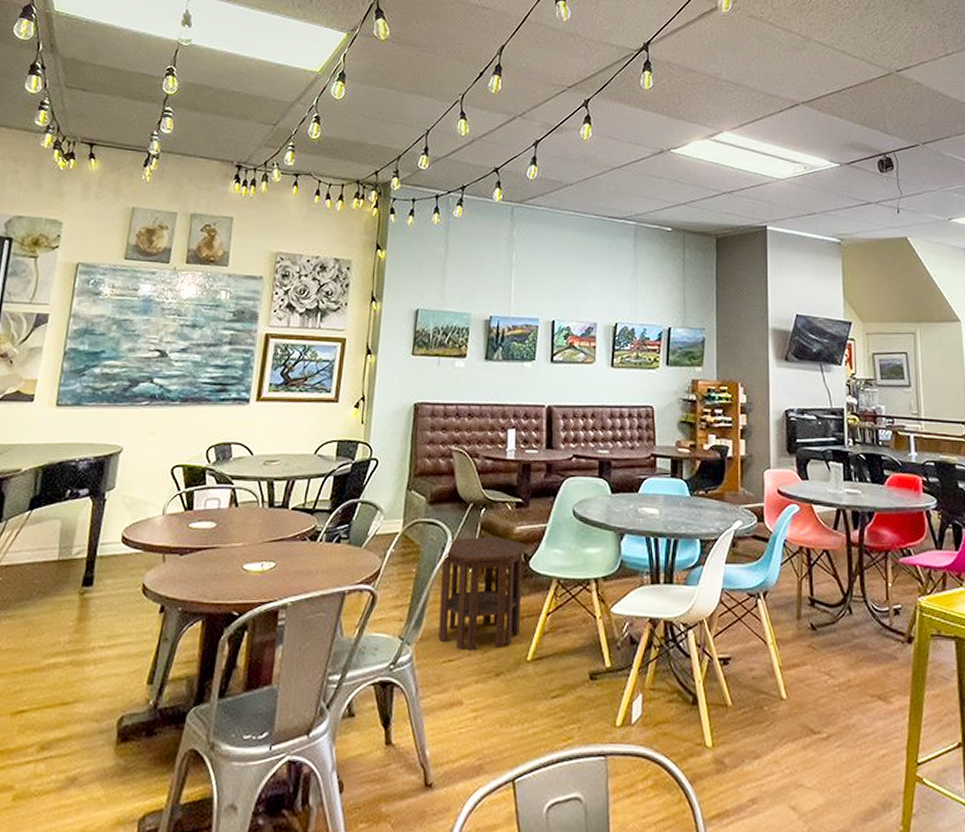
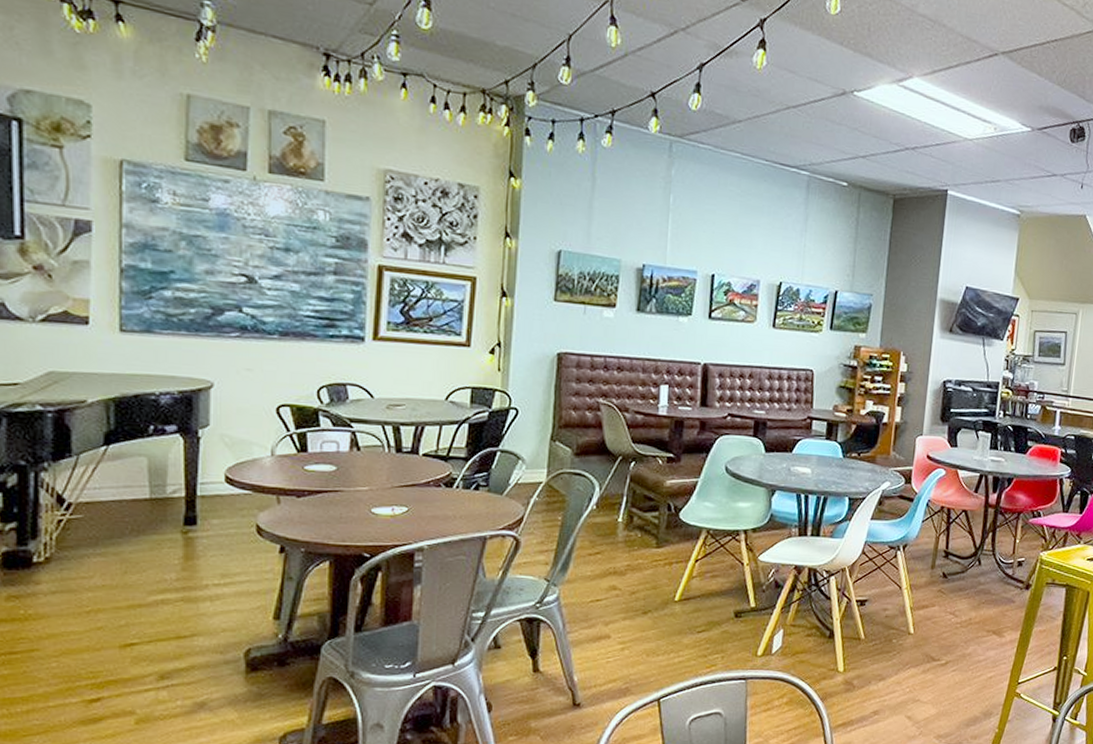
side table: present [438,536,528,651] -> none [586,488,678,592]

